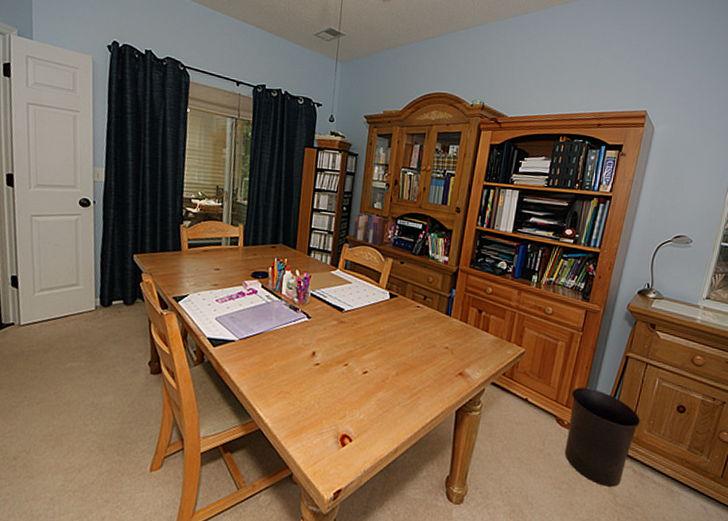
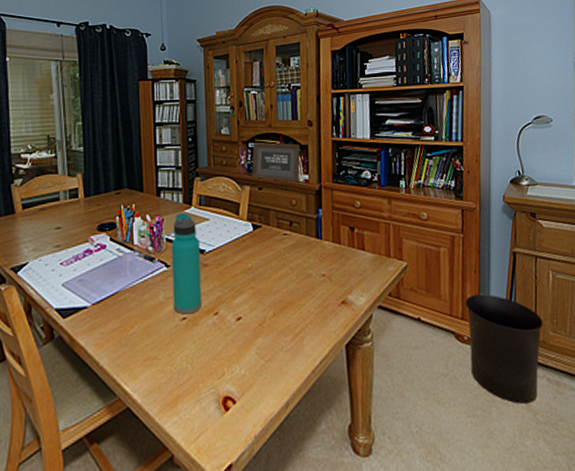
water bottle: none [309,273,340,362] -> present [172,213,202,315]
books: present [353,212,393,246] -> none [203,140,247,175]
picture frame: none [395,219,446,263] -> present [251,142,301,183]

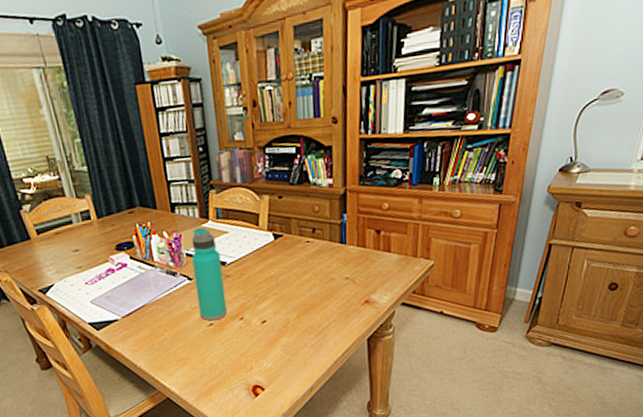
books: none [203,140,247,175] -> present [215,146,265,185]
picture frame: present [251,142,301,183] -> none [270,145,324,189]
waste bin: present [465,294,543,404] -> none [488,286,568,378]

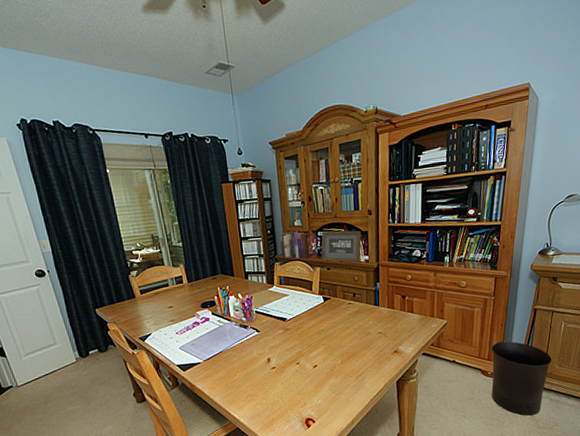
water bottle: present [191,227,227,321] -> none [260,291,286,365]
picture frame: none [270,145,324,189] -> present [321,230,362,263]
waste bin: none [488,286,568,378] -> present [491,341,552,416]

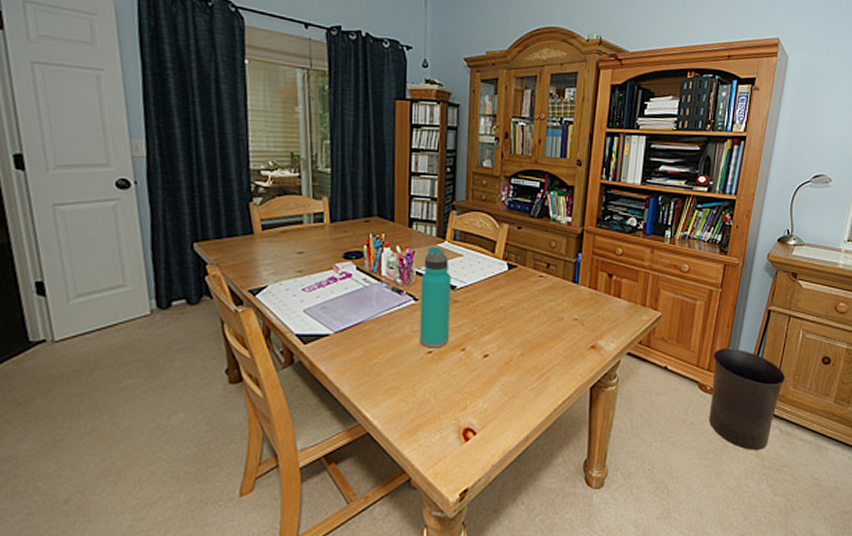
water bottle: none [260,291,286,365] -> present [419,247,451,348]
books: present [280,230,317,259] -> none [461,173,507,211]
picture frame: present [321,230,362,263] -> none [511,178,567,225]

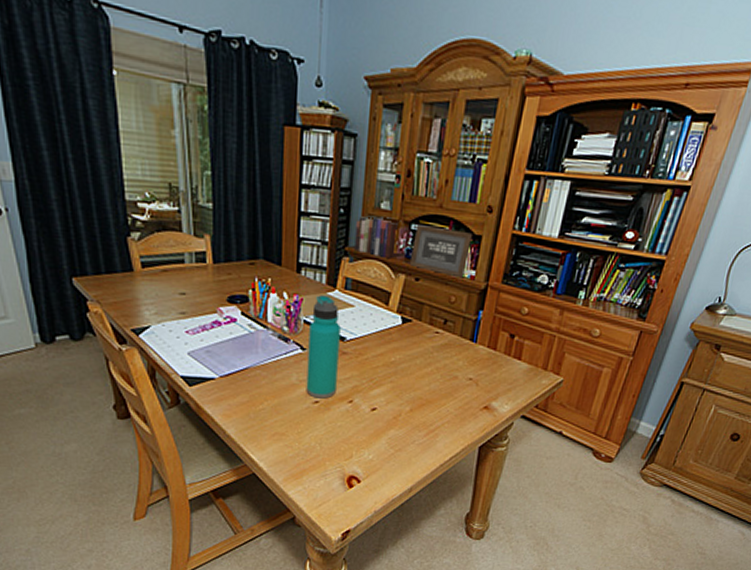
books: none [461,173,507,211] -> present [354,215,405,259]
picture frame: none [511,178,567,225] -> present [409,223,474,278]
waste bin: present [709,348,785,450] -> none [599,417,688,517]

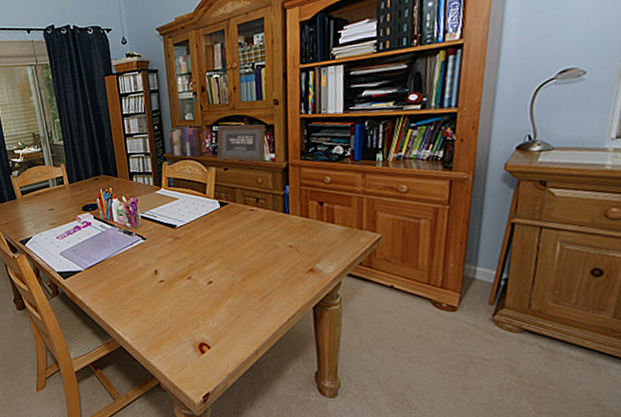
water bottle: present [306,295,341,399] -> none [146,194,176,278]

